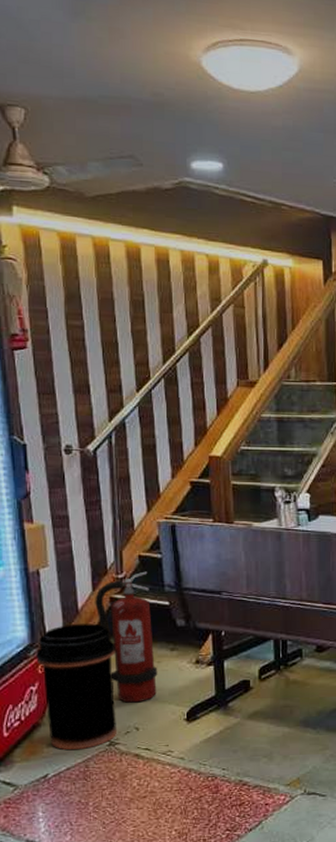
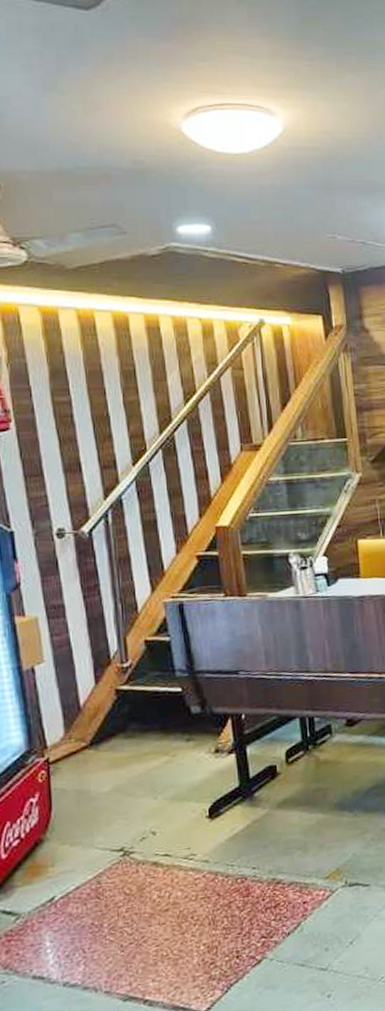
trash can: present [36,623,116,750] -> none [35,720,131,867]
fire extinguisher: present [95,571,158,703] -> none [98,657,174,805]

